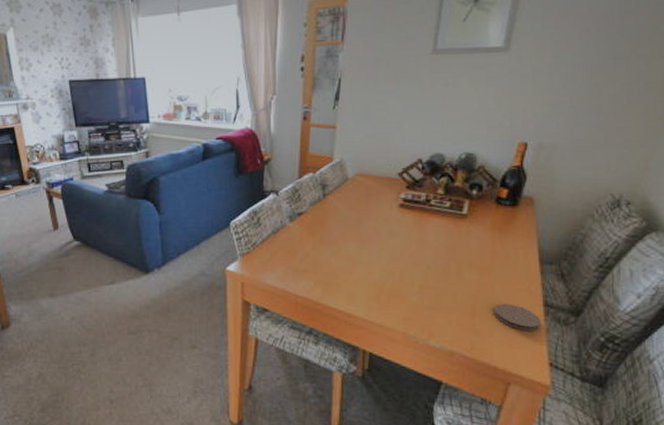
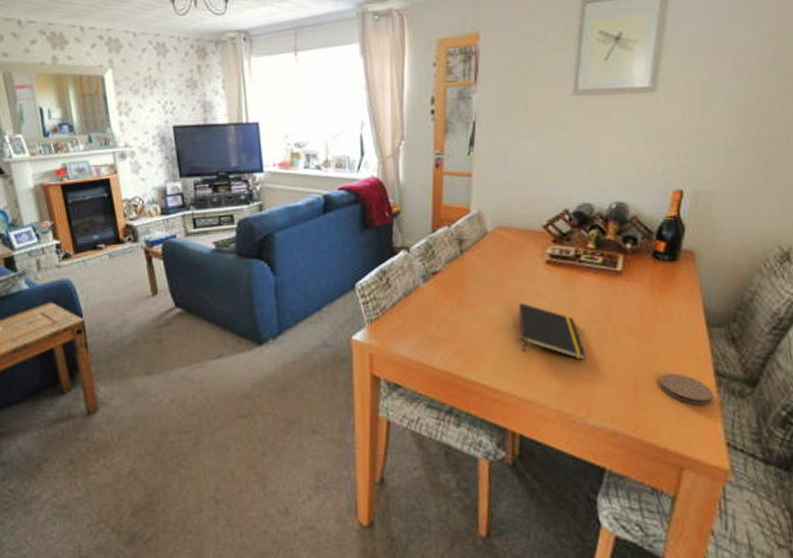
notepad: none [374,241,430,292] -> present [519,303,586,361]

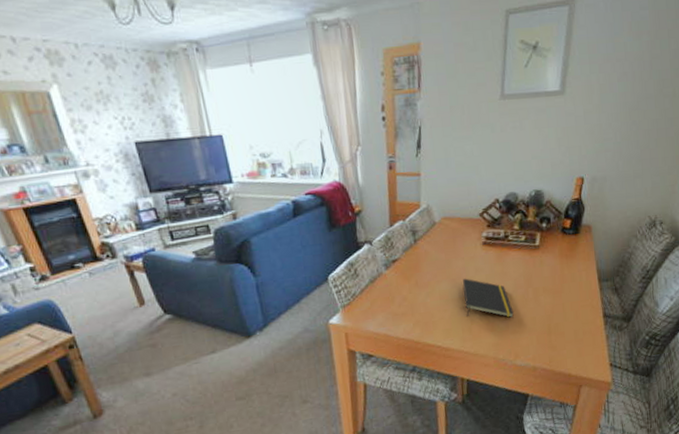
coaster: present [659,373,714,406] -> none [565,319,603,341]

